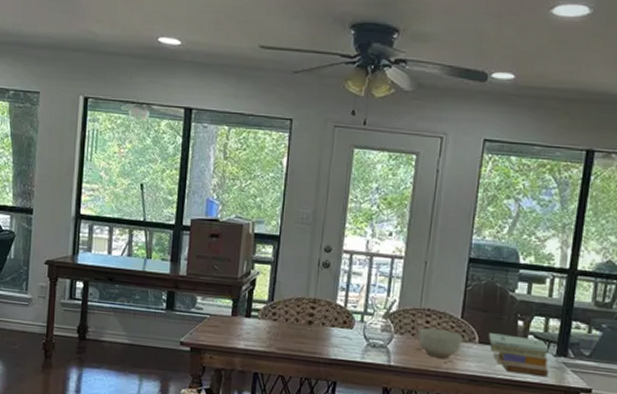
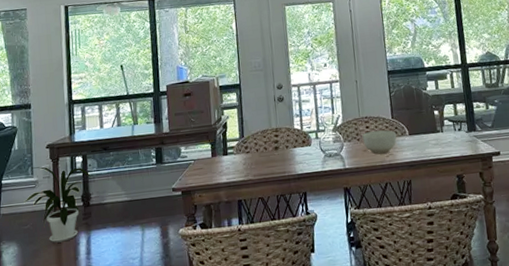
house plant: none [14,283,91,373] -> present [24,166,91,243]
books: present [488,333,549,377] -> none [414,121,466,153]

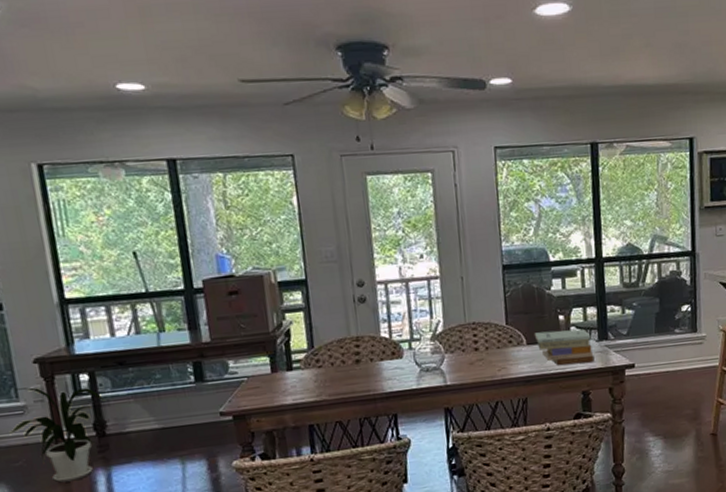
bowl: present [362,130,397,155] -> none [468,338,512,368]
books: none [414,121,466,153] -> present [534,328,595,366]

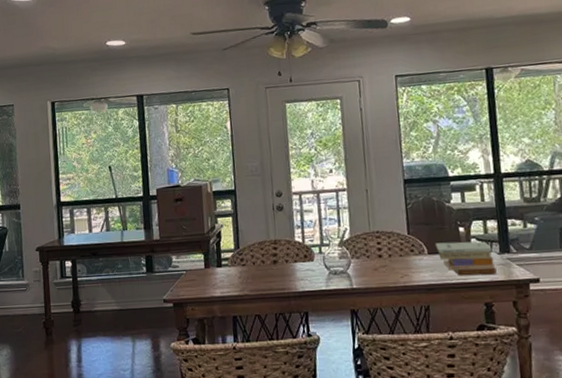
house plant: present [9,387,104,483] -> none [15,269,80,348]

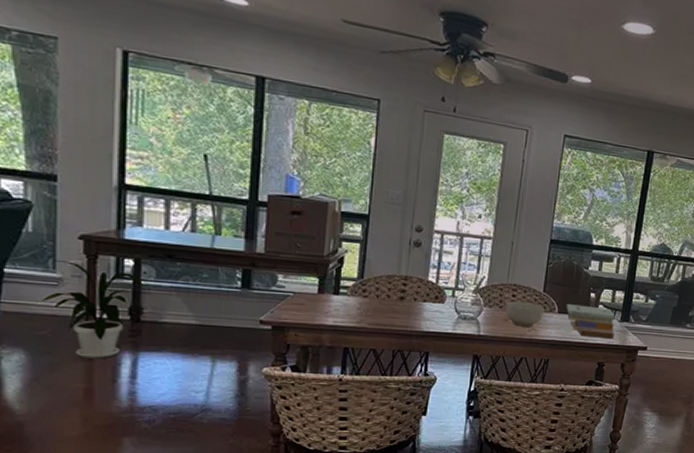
house plant: none [15,269,80,348] -> present [38,260,145,359]
bowl: none [372,247,414,275] -> present [505,300,545,327]

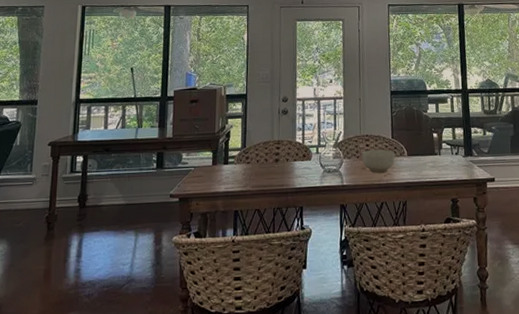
house plant: present [38,260,145,359] -> none [19,164,90,243]
books: present [566,304,615,339] -> none [413,145,462,176]

